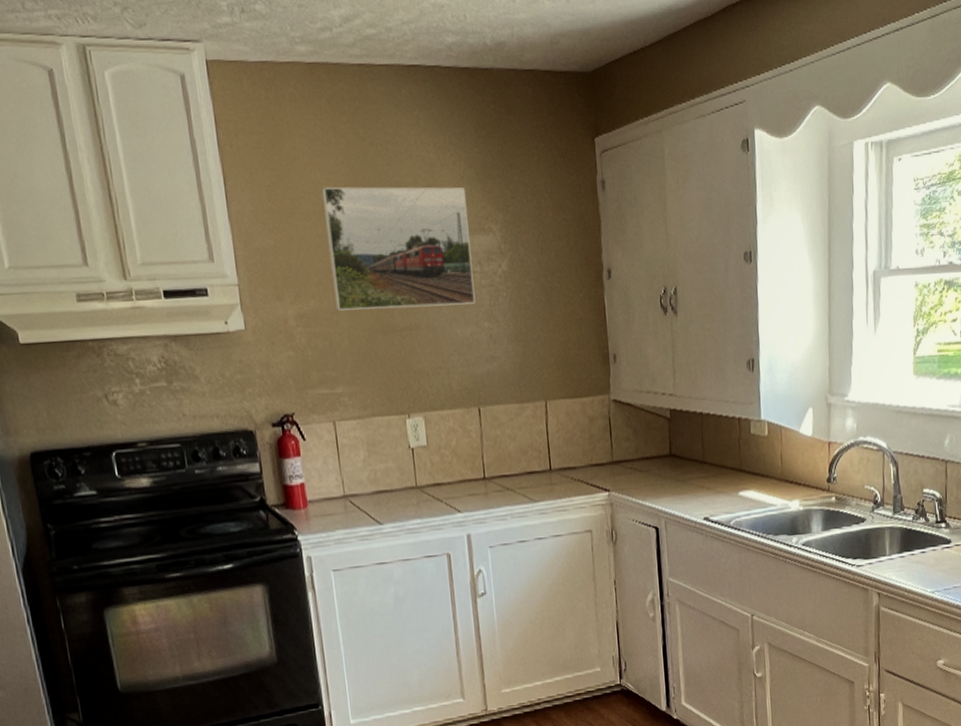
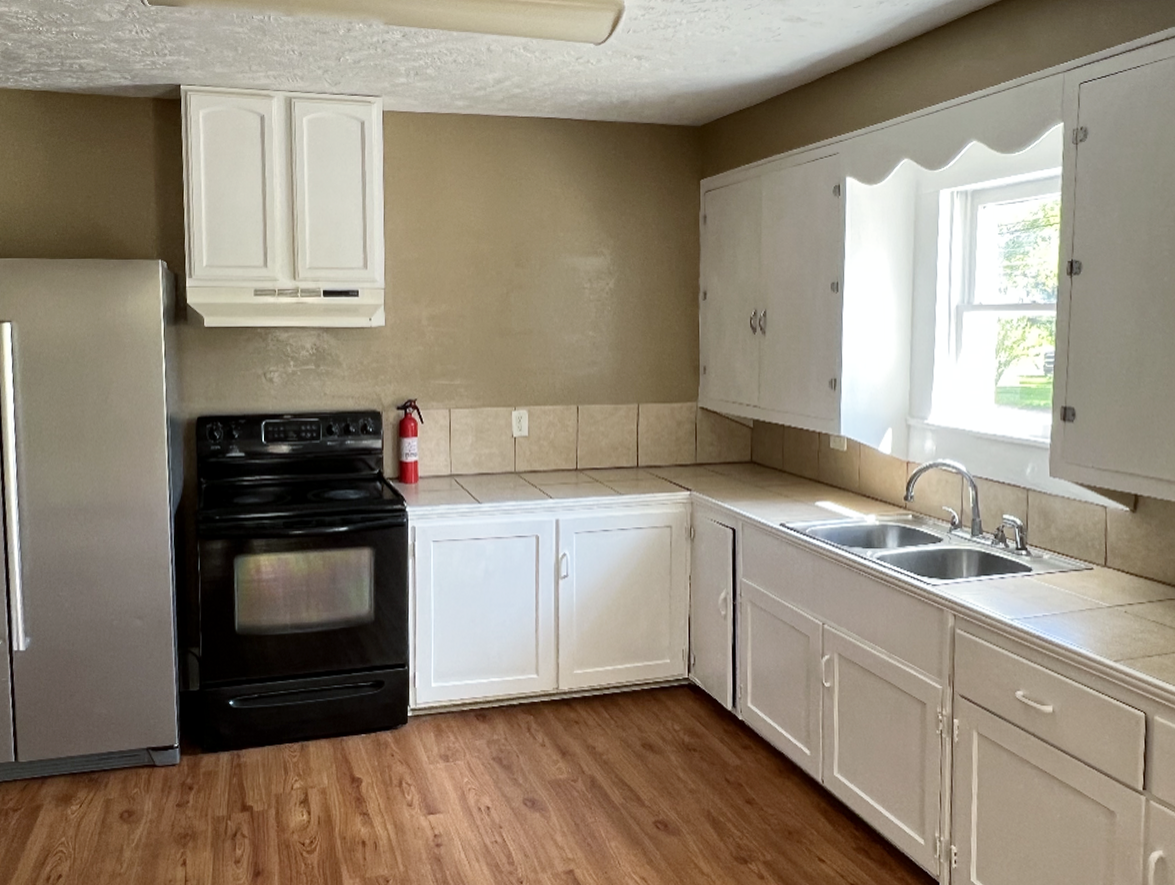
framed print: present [321,186,476,311] -> none [462,212,583,316]

